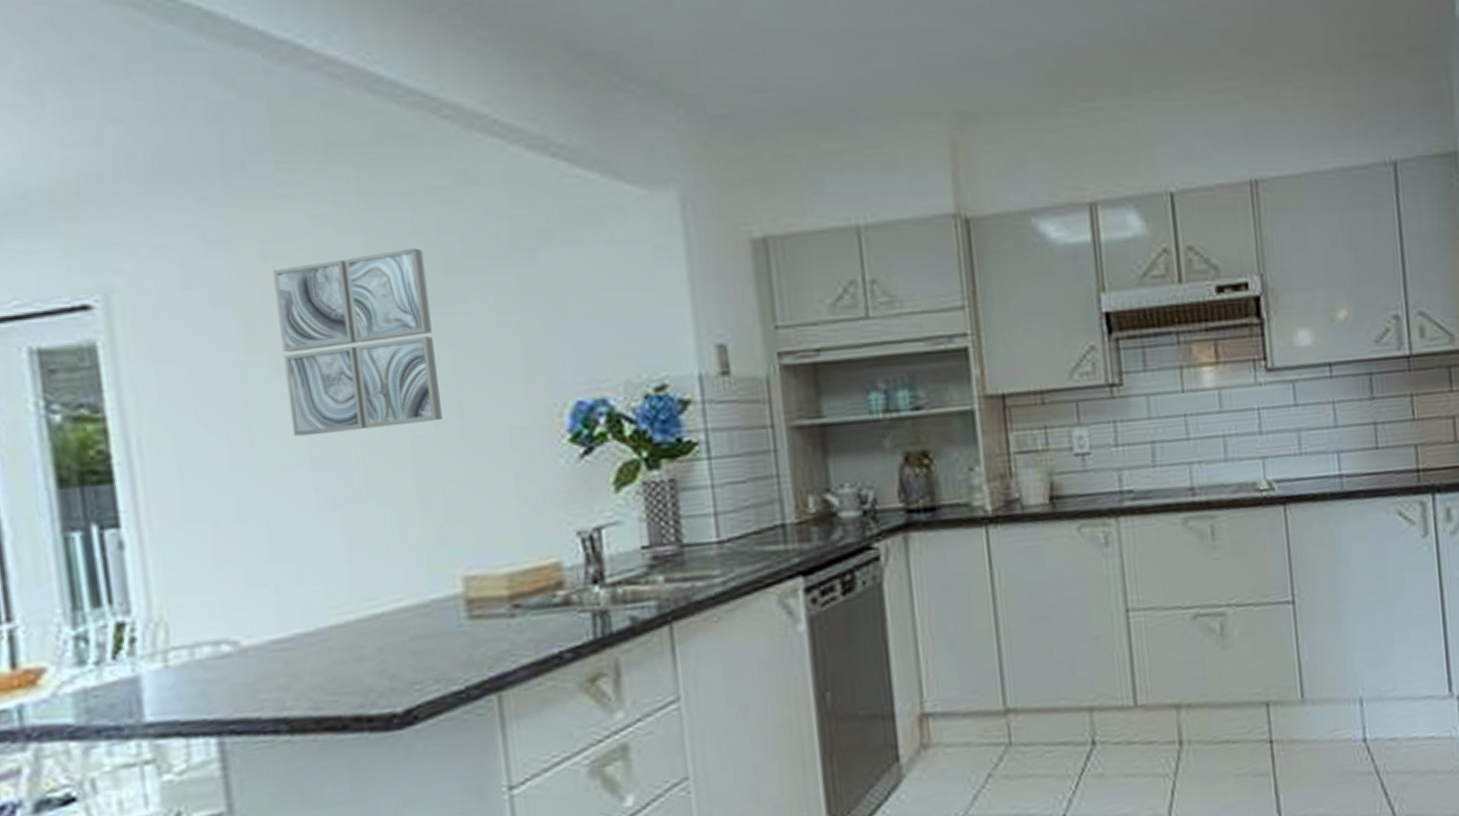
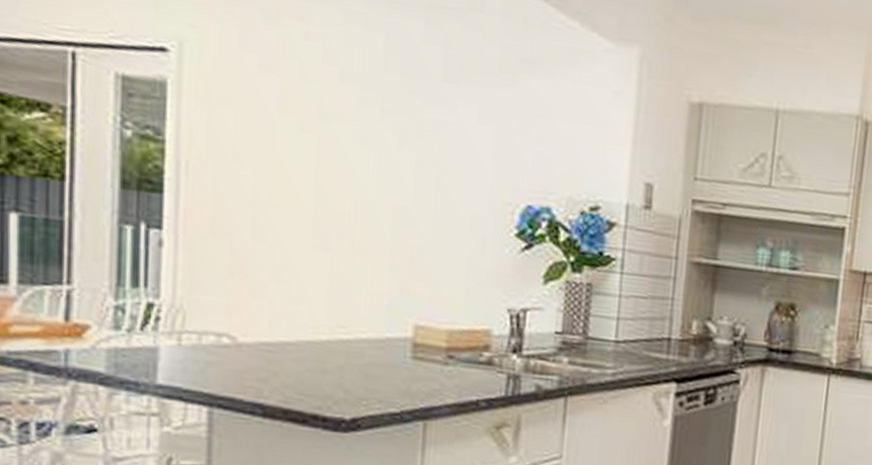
wall art: present [273,248,442,437] -> none [304,49,429,198]

